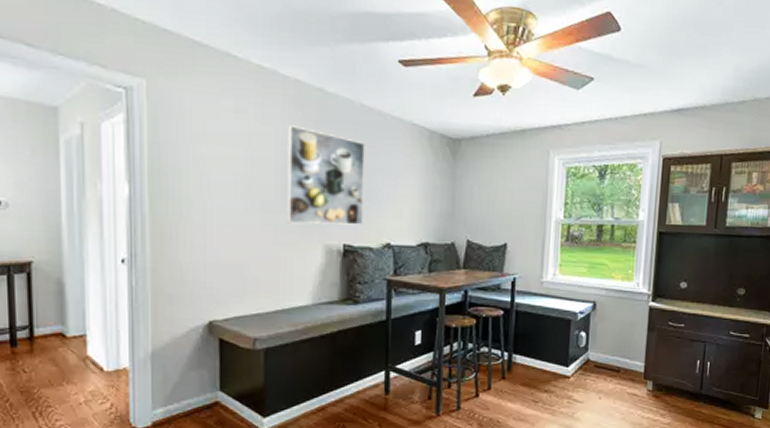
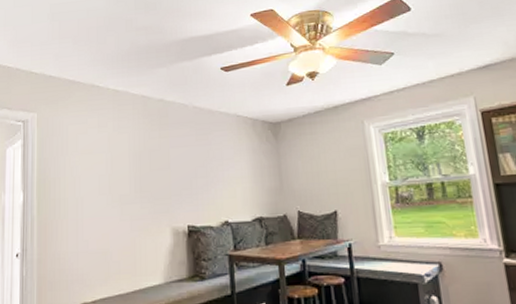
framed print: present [287,125,365,226] -> none [138,131,203,212]

